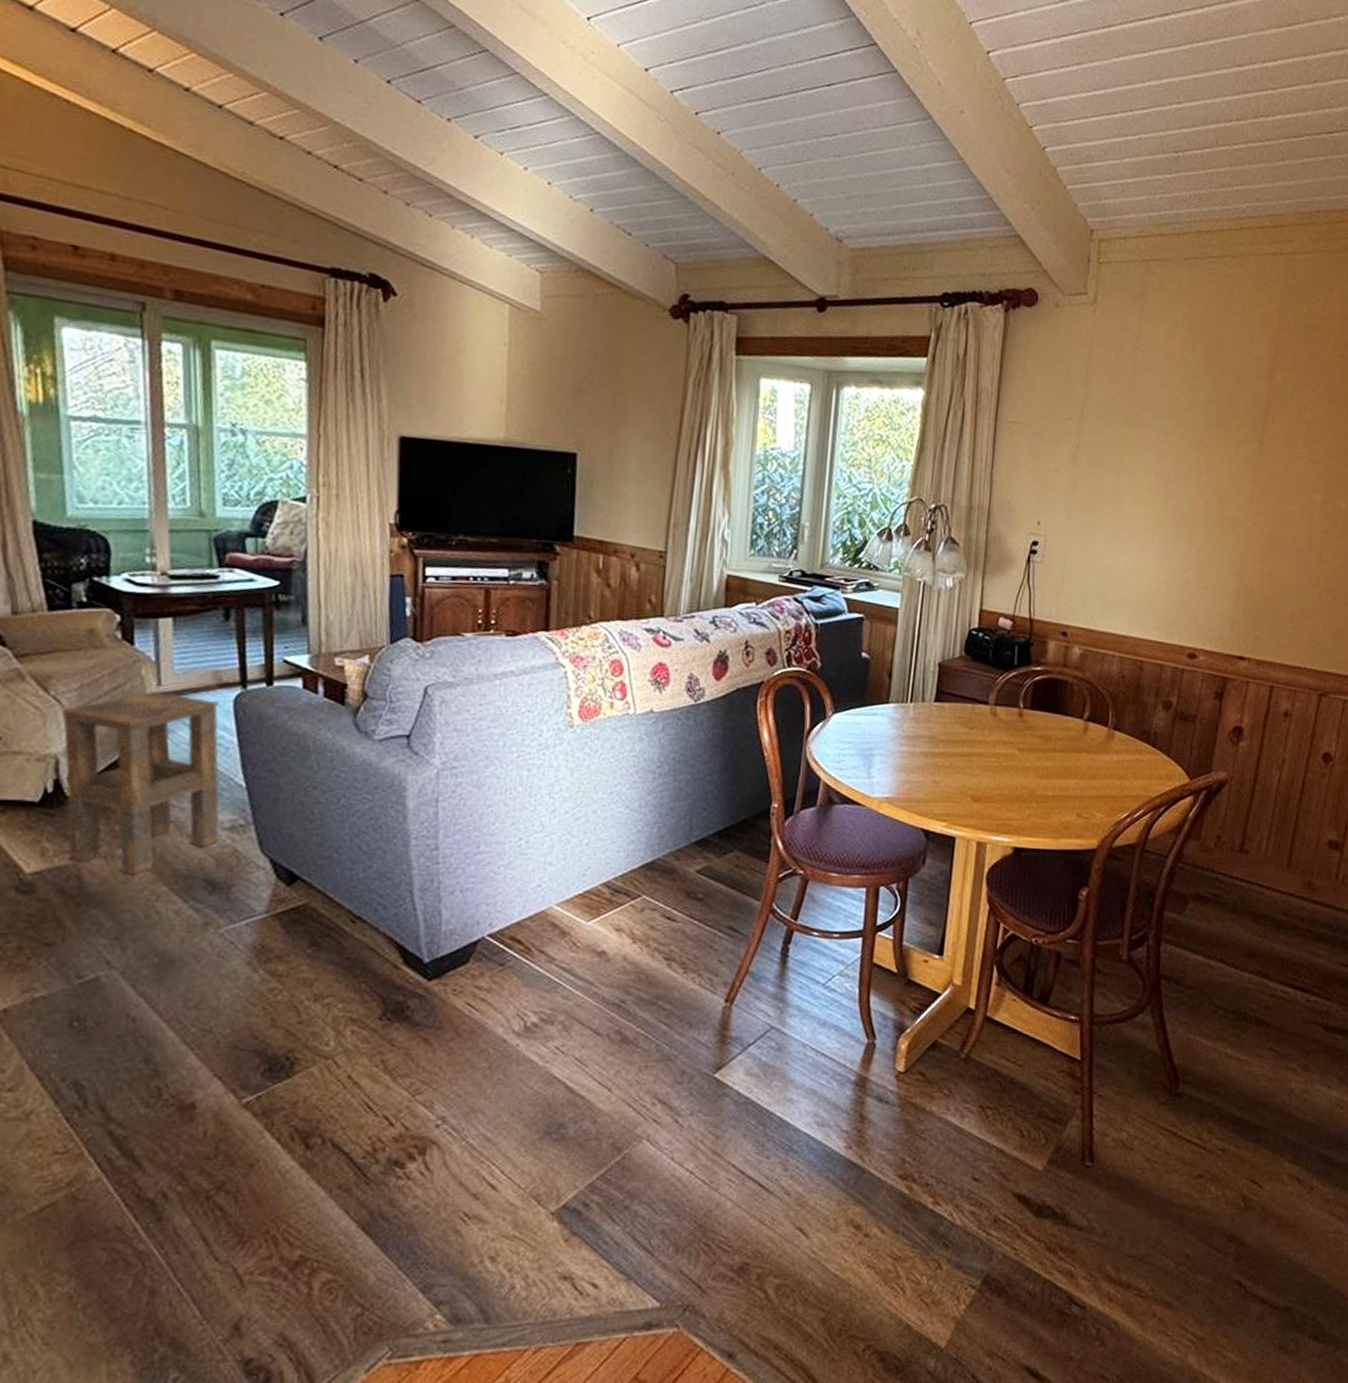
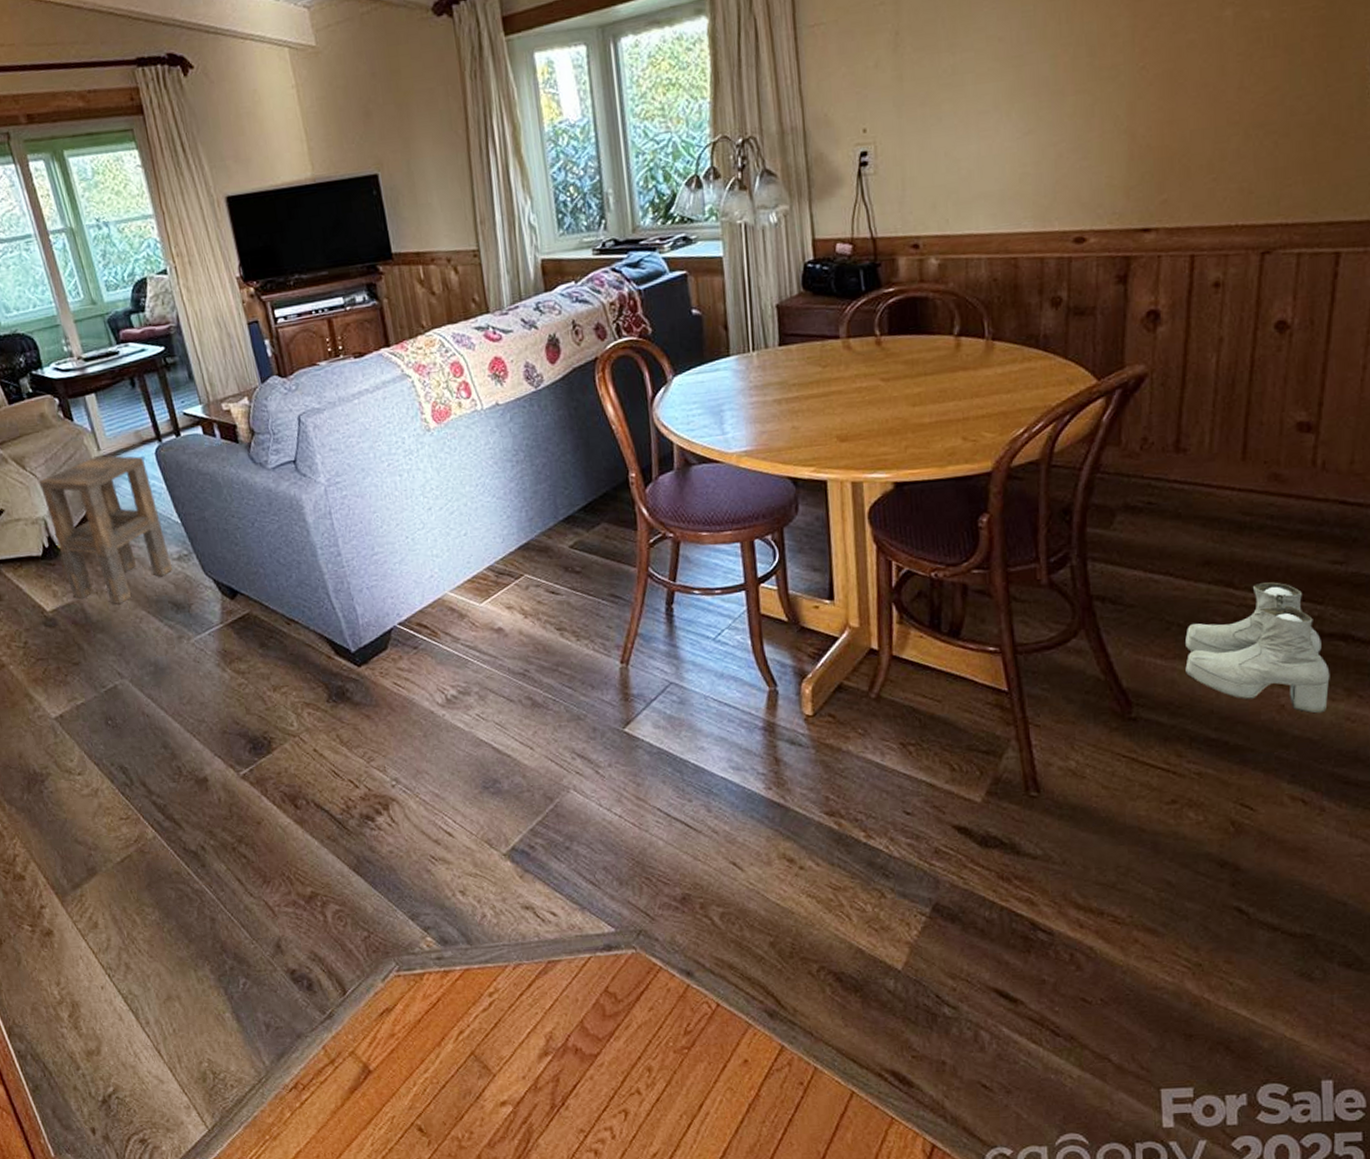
boots: none [1224,977,1330,1098] -> present [1185,582,1330,713]

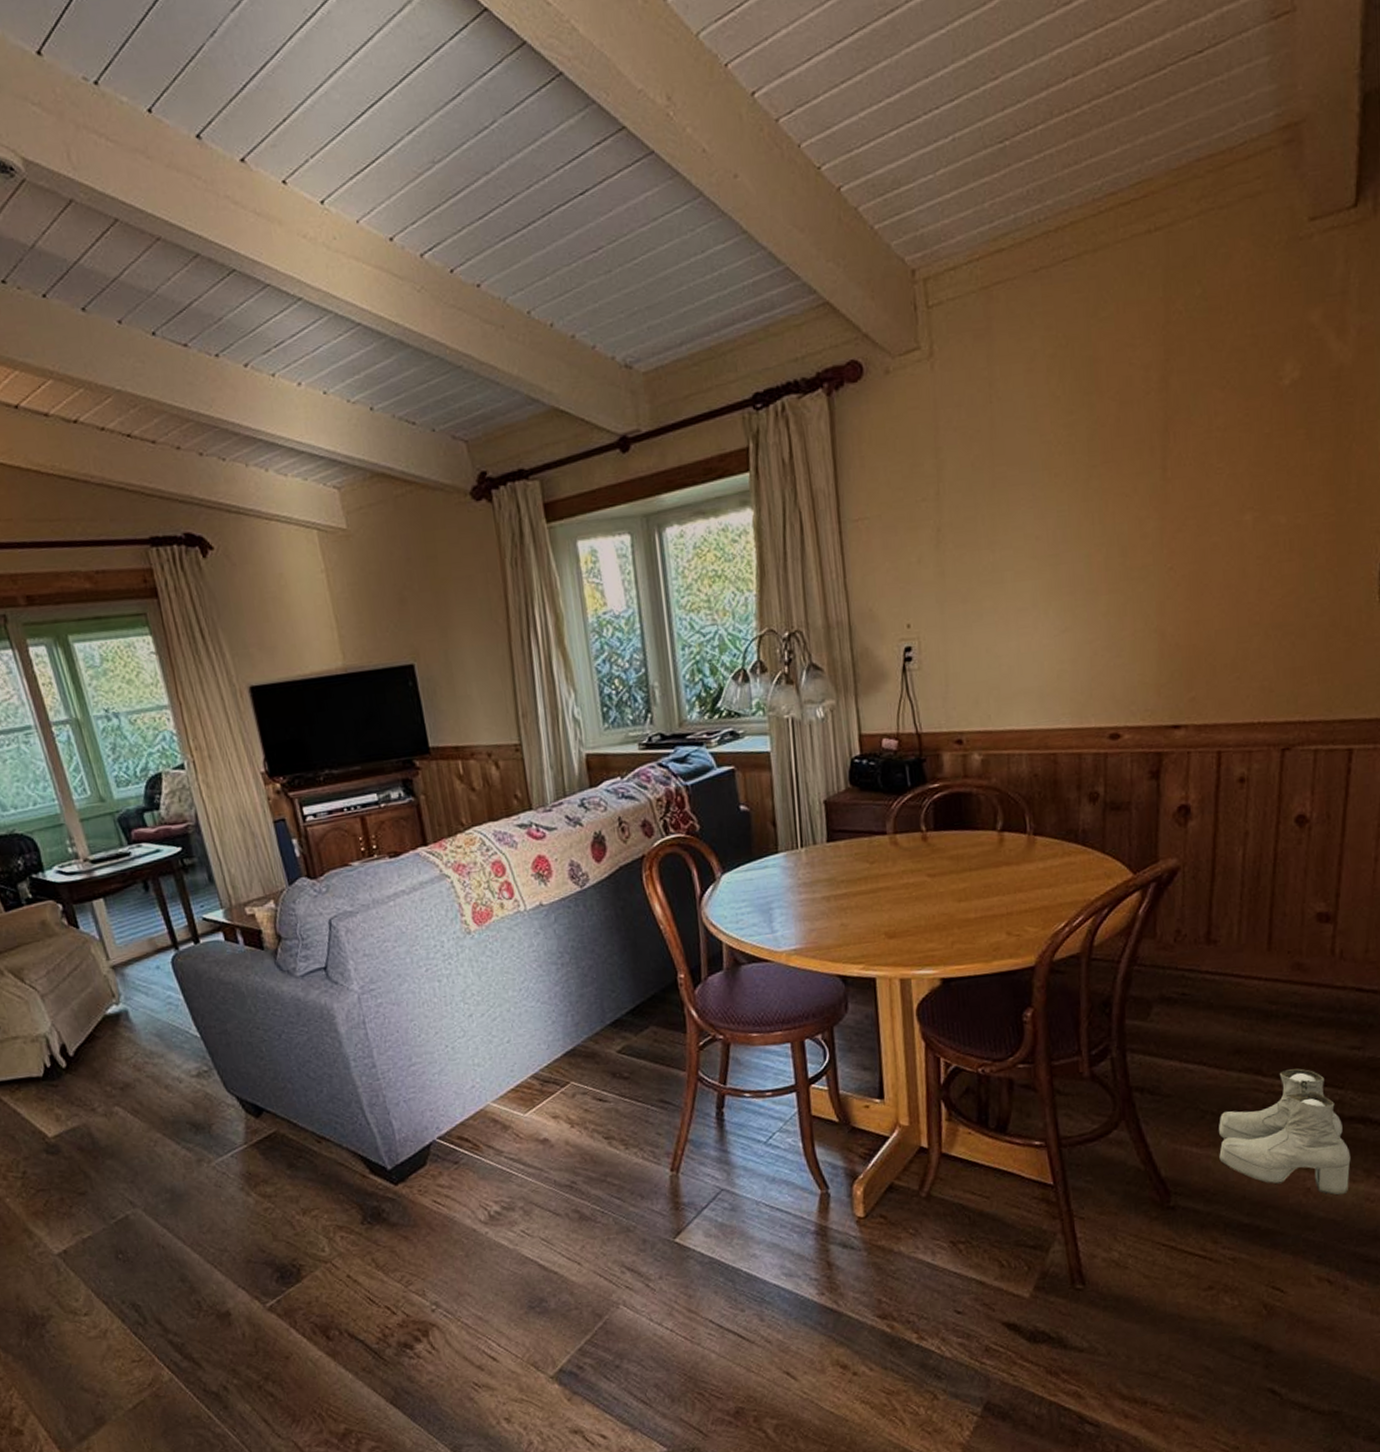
side table: present [40,455,173,605] -> none [41,965,191,1128]

